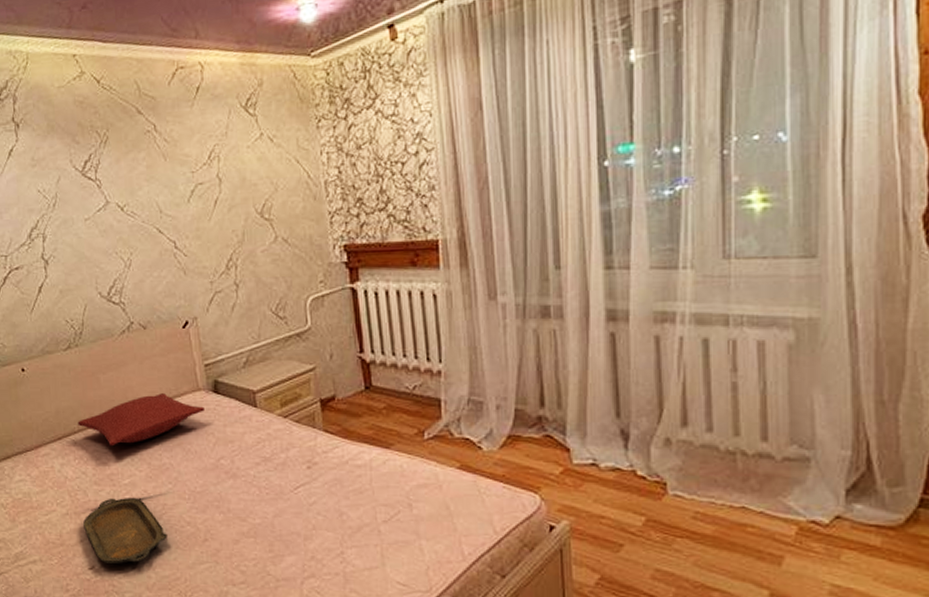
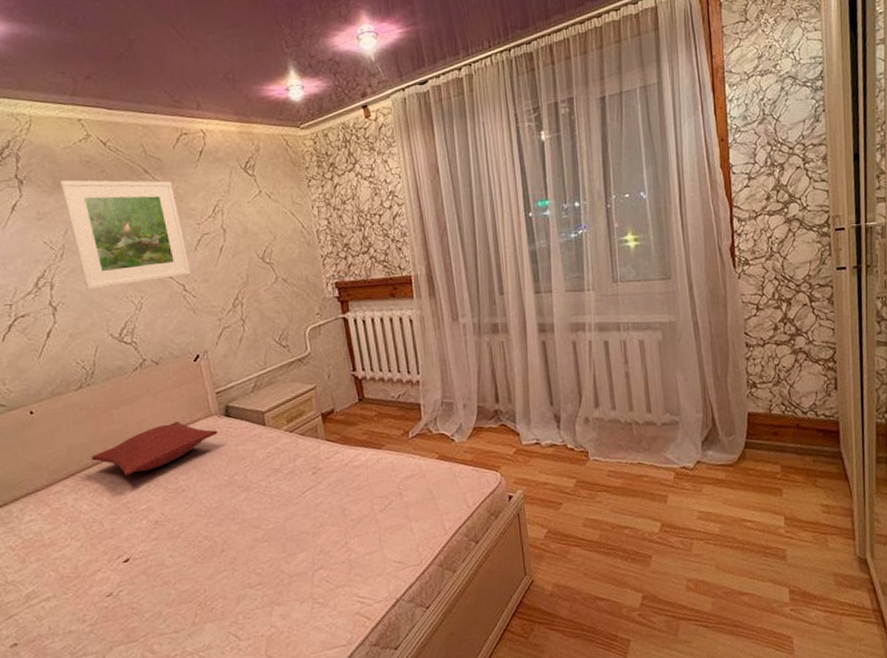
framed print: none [54,122,182,244] -> present [60,180,190,291]
serving tray: present [83,497,168,564] -> none [100,520,186,588]

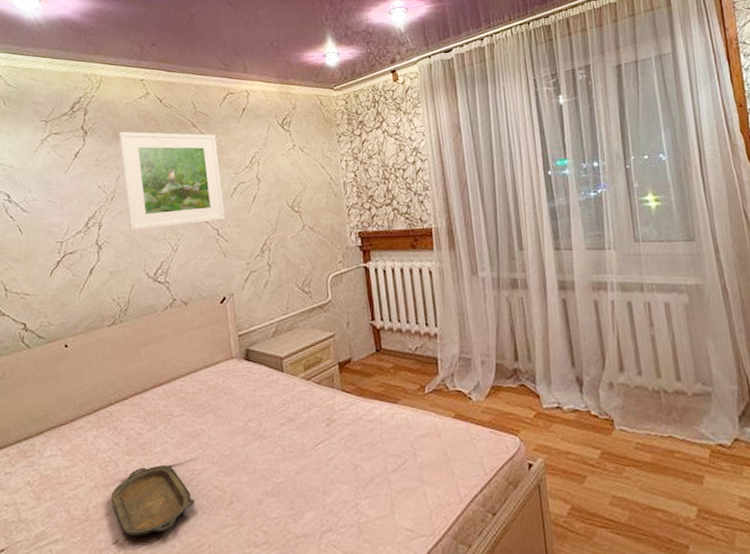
pillow: present [91,422,217,476] -> none [115,363,236,416]
serving tray: none [100,520,186,588] -> present [111,464,194,536]

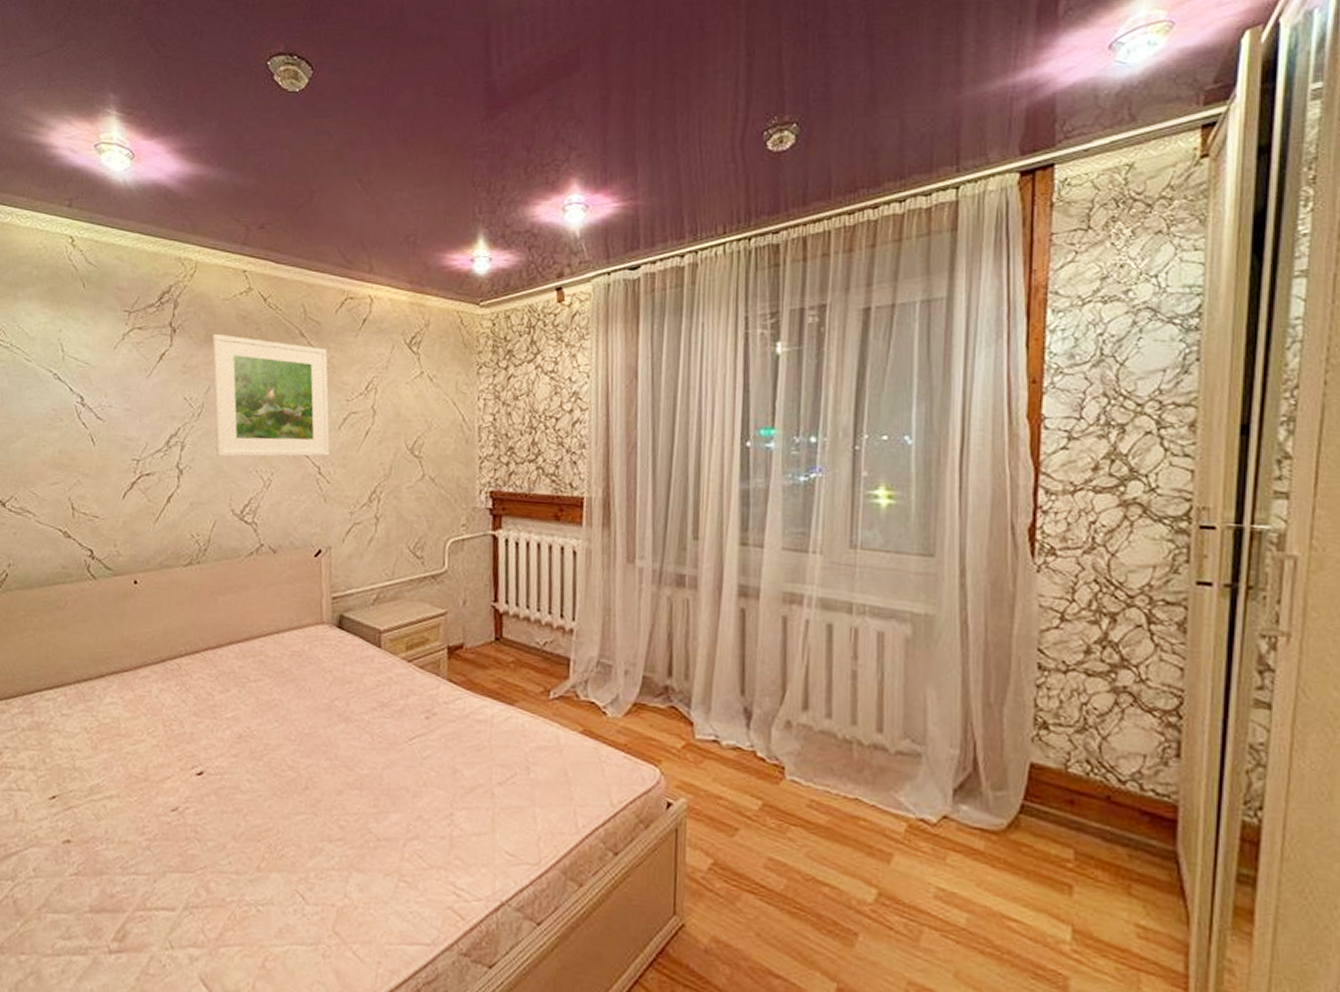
serving tray: present [111,464,194,536] -> none [173,731,265,808]

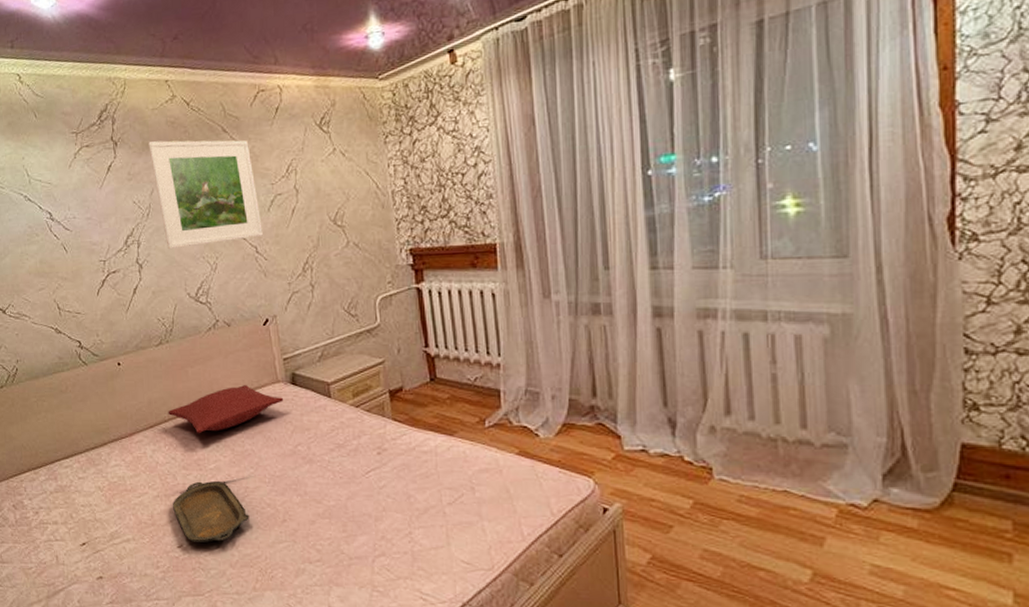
serving tray: none [173,731,265,808] -> present [173,480,249,543]
pillow: none [186,623,325,675] -> present [168,385,283,434]

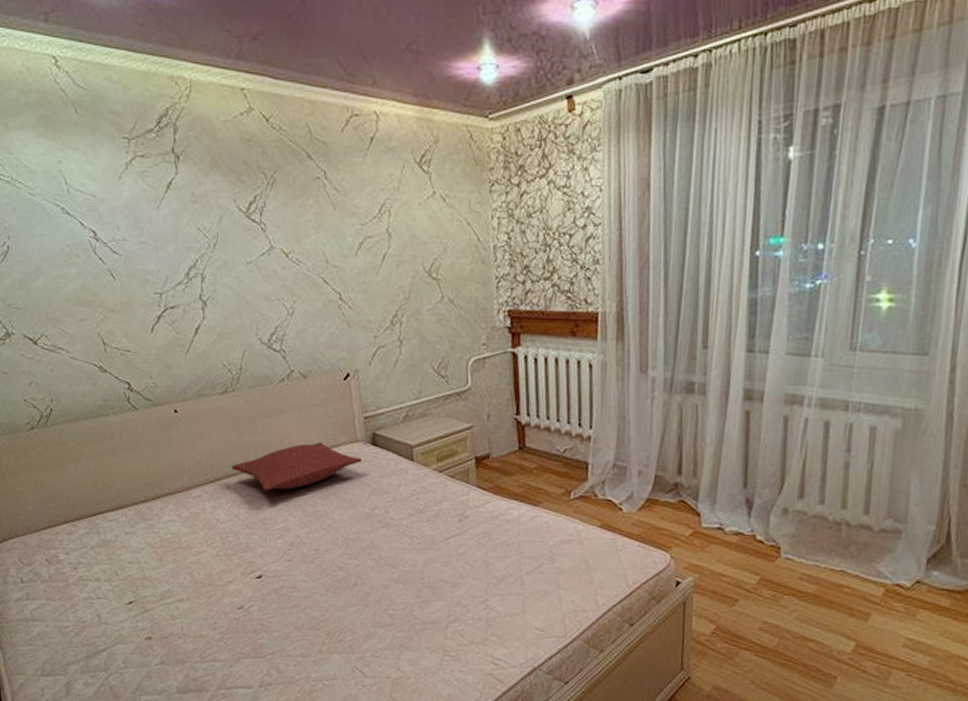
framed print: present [148,140,263,250] -> none [218,158,348,288]
serving tray: present [173,480,249,543] -> none [234,541,318,605]

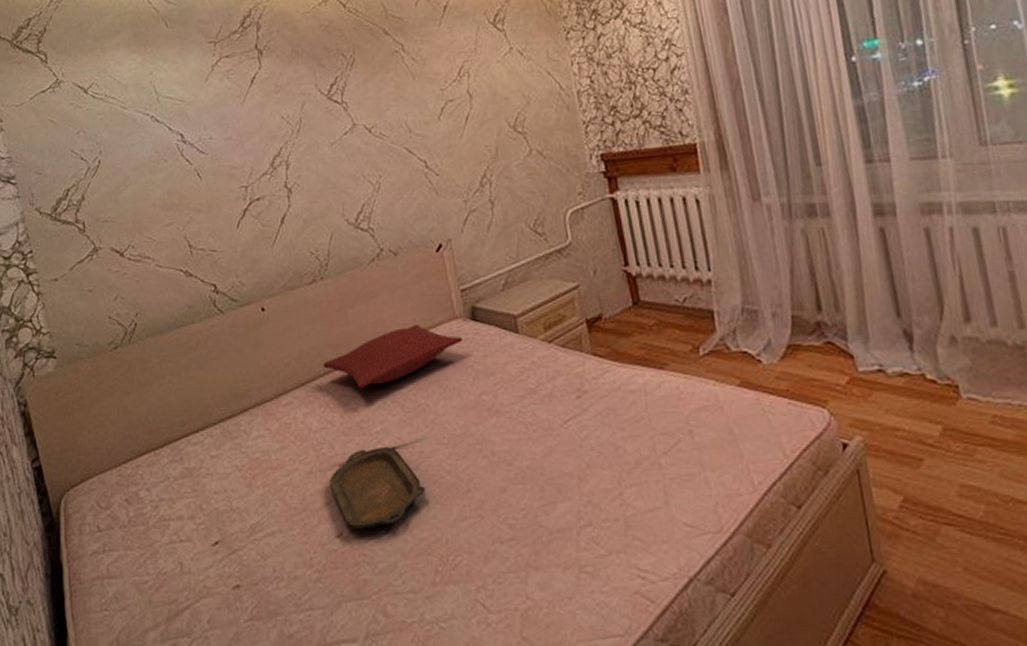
serving tray: none [234,541,318,605] -> present [330,446,425,528]

